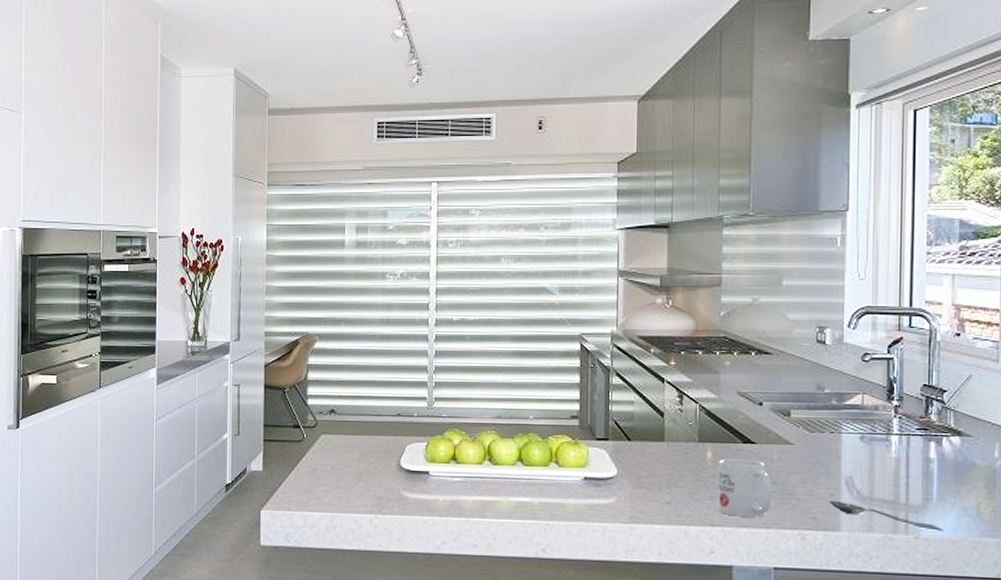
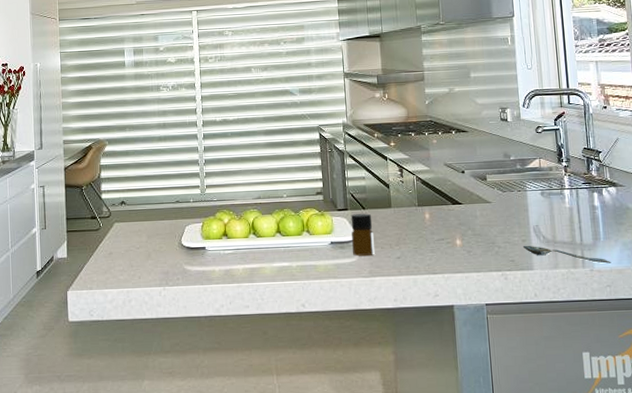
bottle: none [611,445,639,497] -> present [350,213,375,256]
mug: present [717,458,772,517] -> none [435,217,479,264]

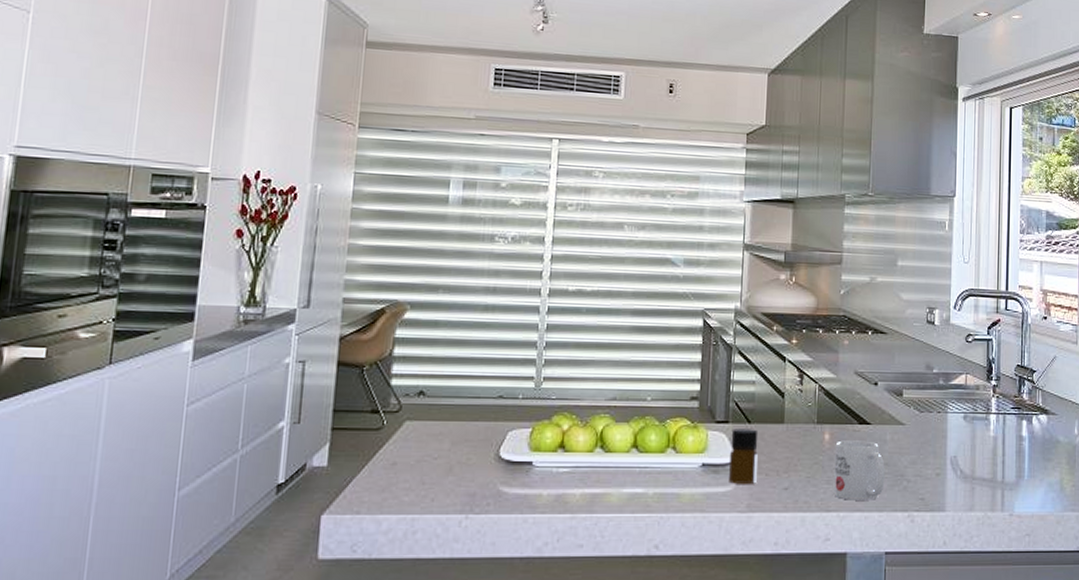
mug: none [435,217,479,264] -> present [833,440,885,500]
spoon: present [522,245,612,264] -> none [935,480,1034,507]

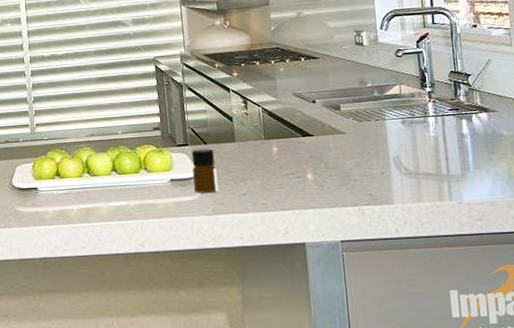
mug: present [833,440,885,500] -> none [283,150,333,200]

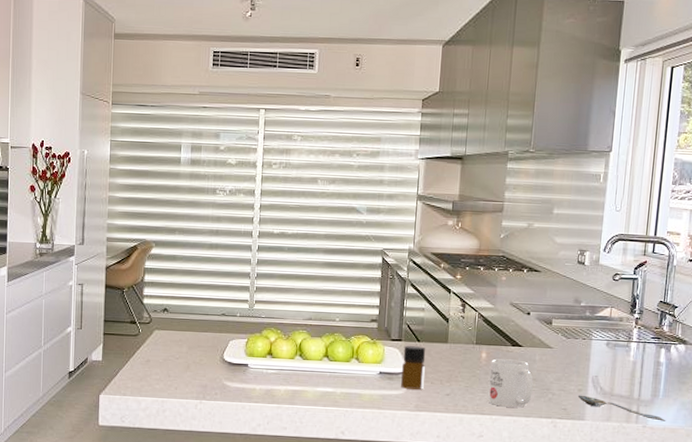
mug: none [283,150,333,200] -> present [488,358,533,408]
spoon: none [381,178,483,196] -> present [577,395,666,422]

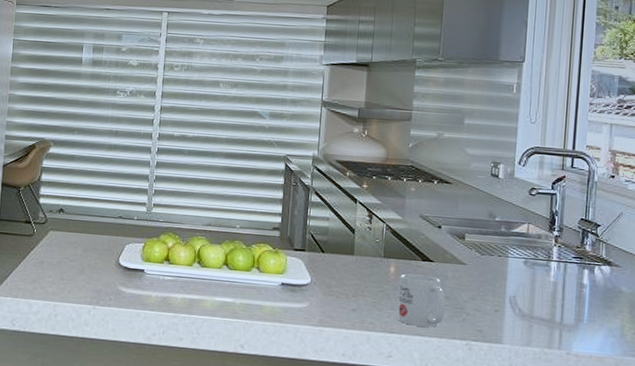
bottle: present [401,346,426,390] -> none [304,256,331,304]
spoon: present [577,395,666,422] -> none [494,316,592,349]

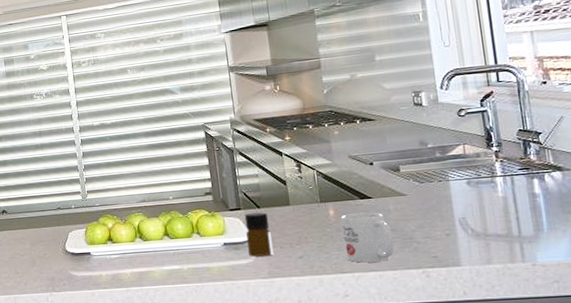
bottle: none [304,256,331,304] -> present [244,212,273,257]

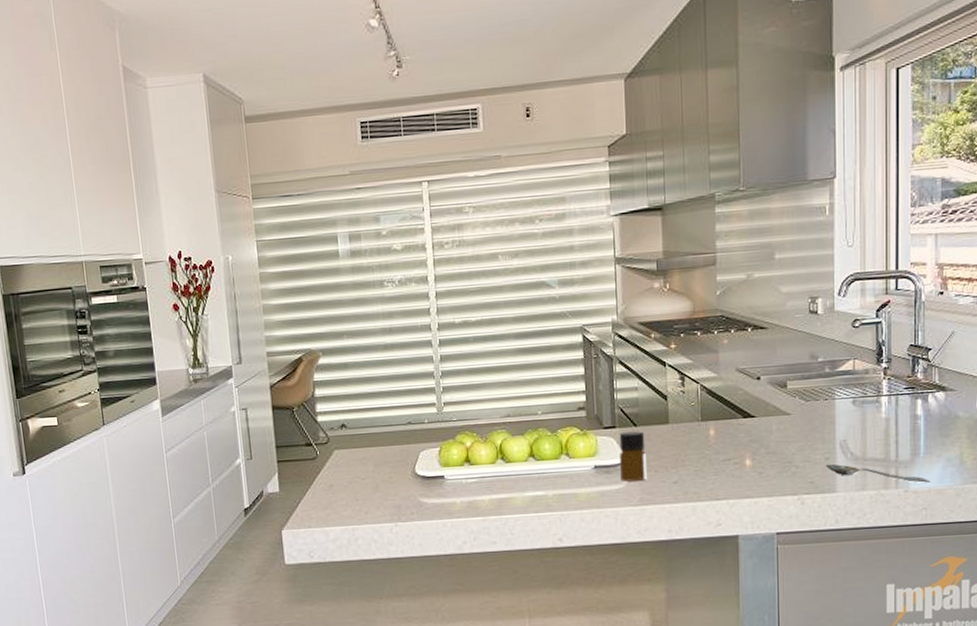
mug: present [340,212,395,263] -> none [721,433,773,489]
spoon: none [446,239,559,257] -> present [825,464,931,483]

